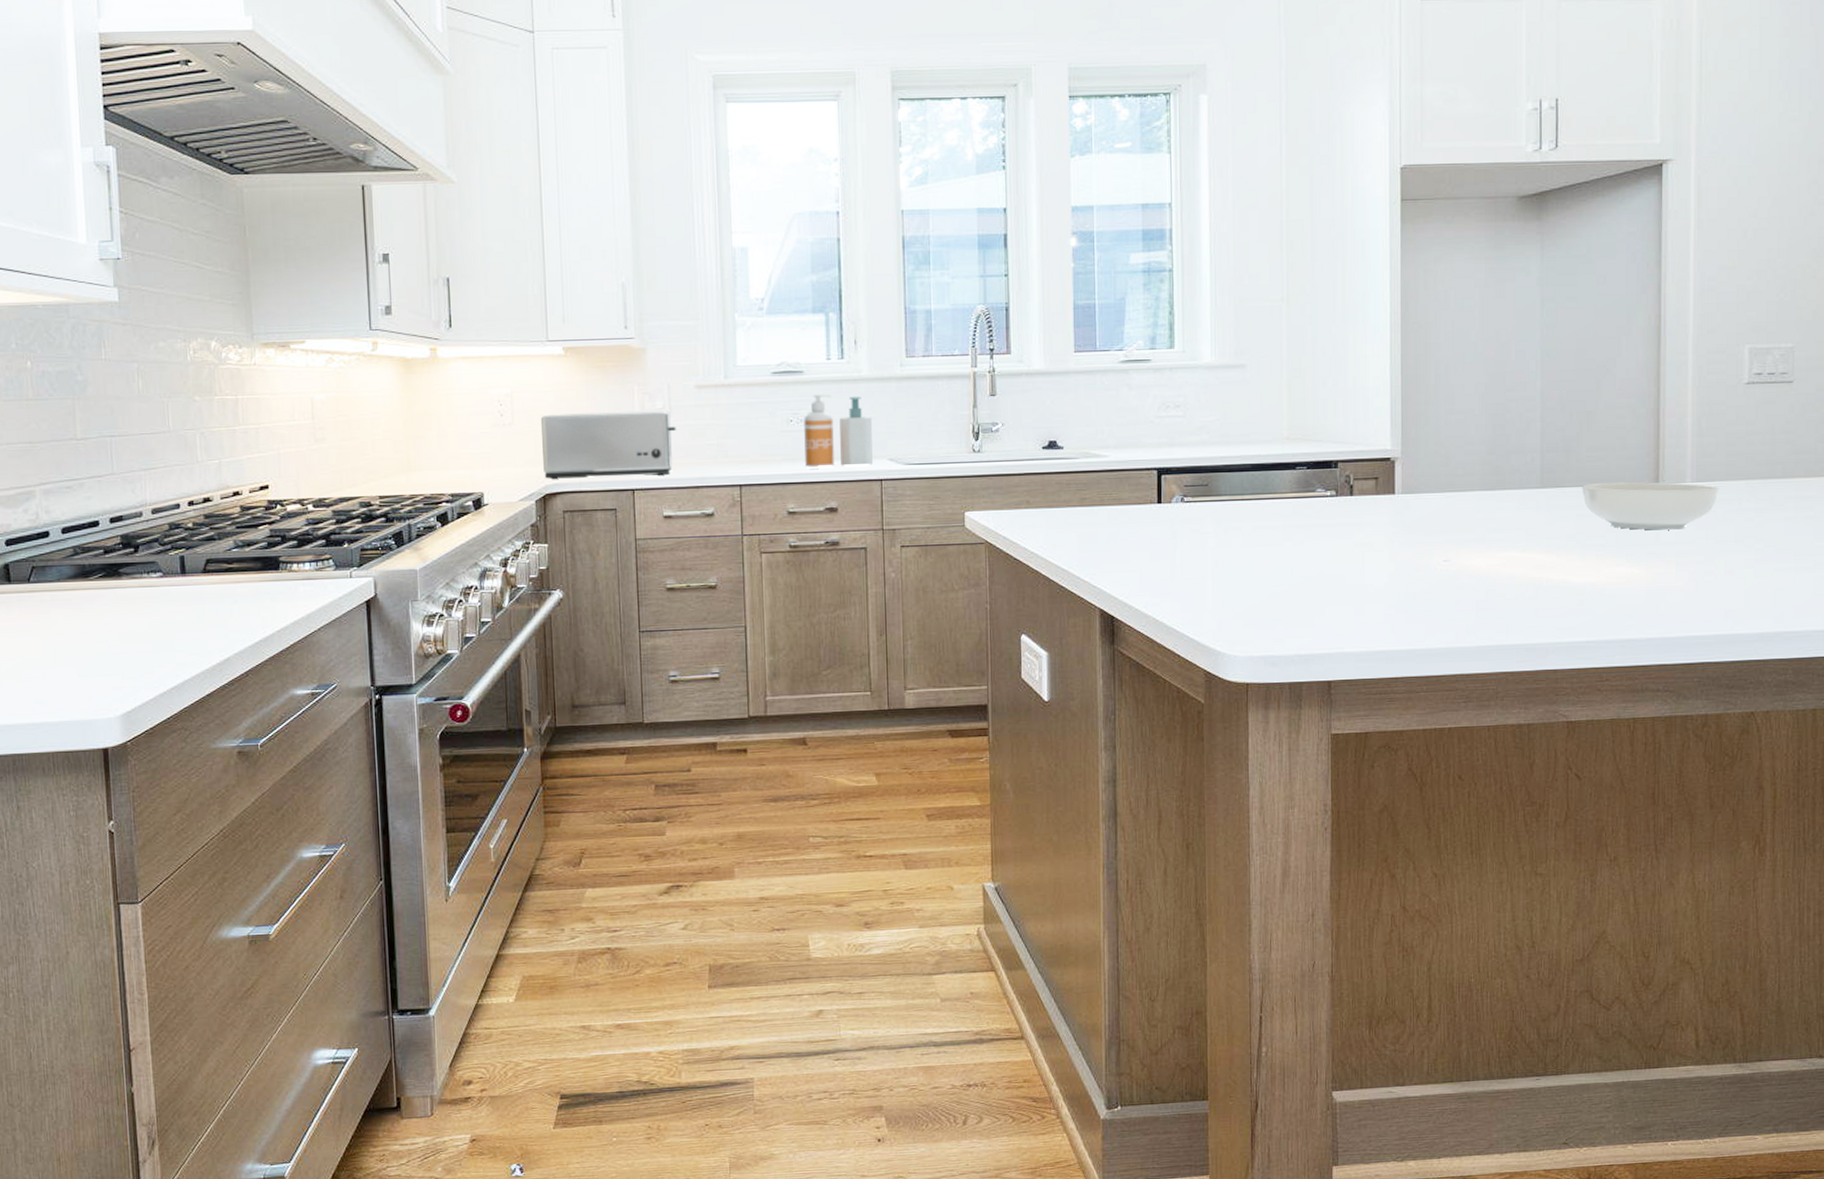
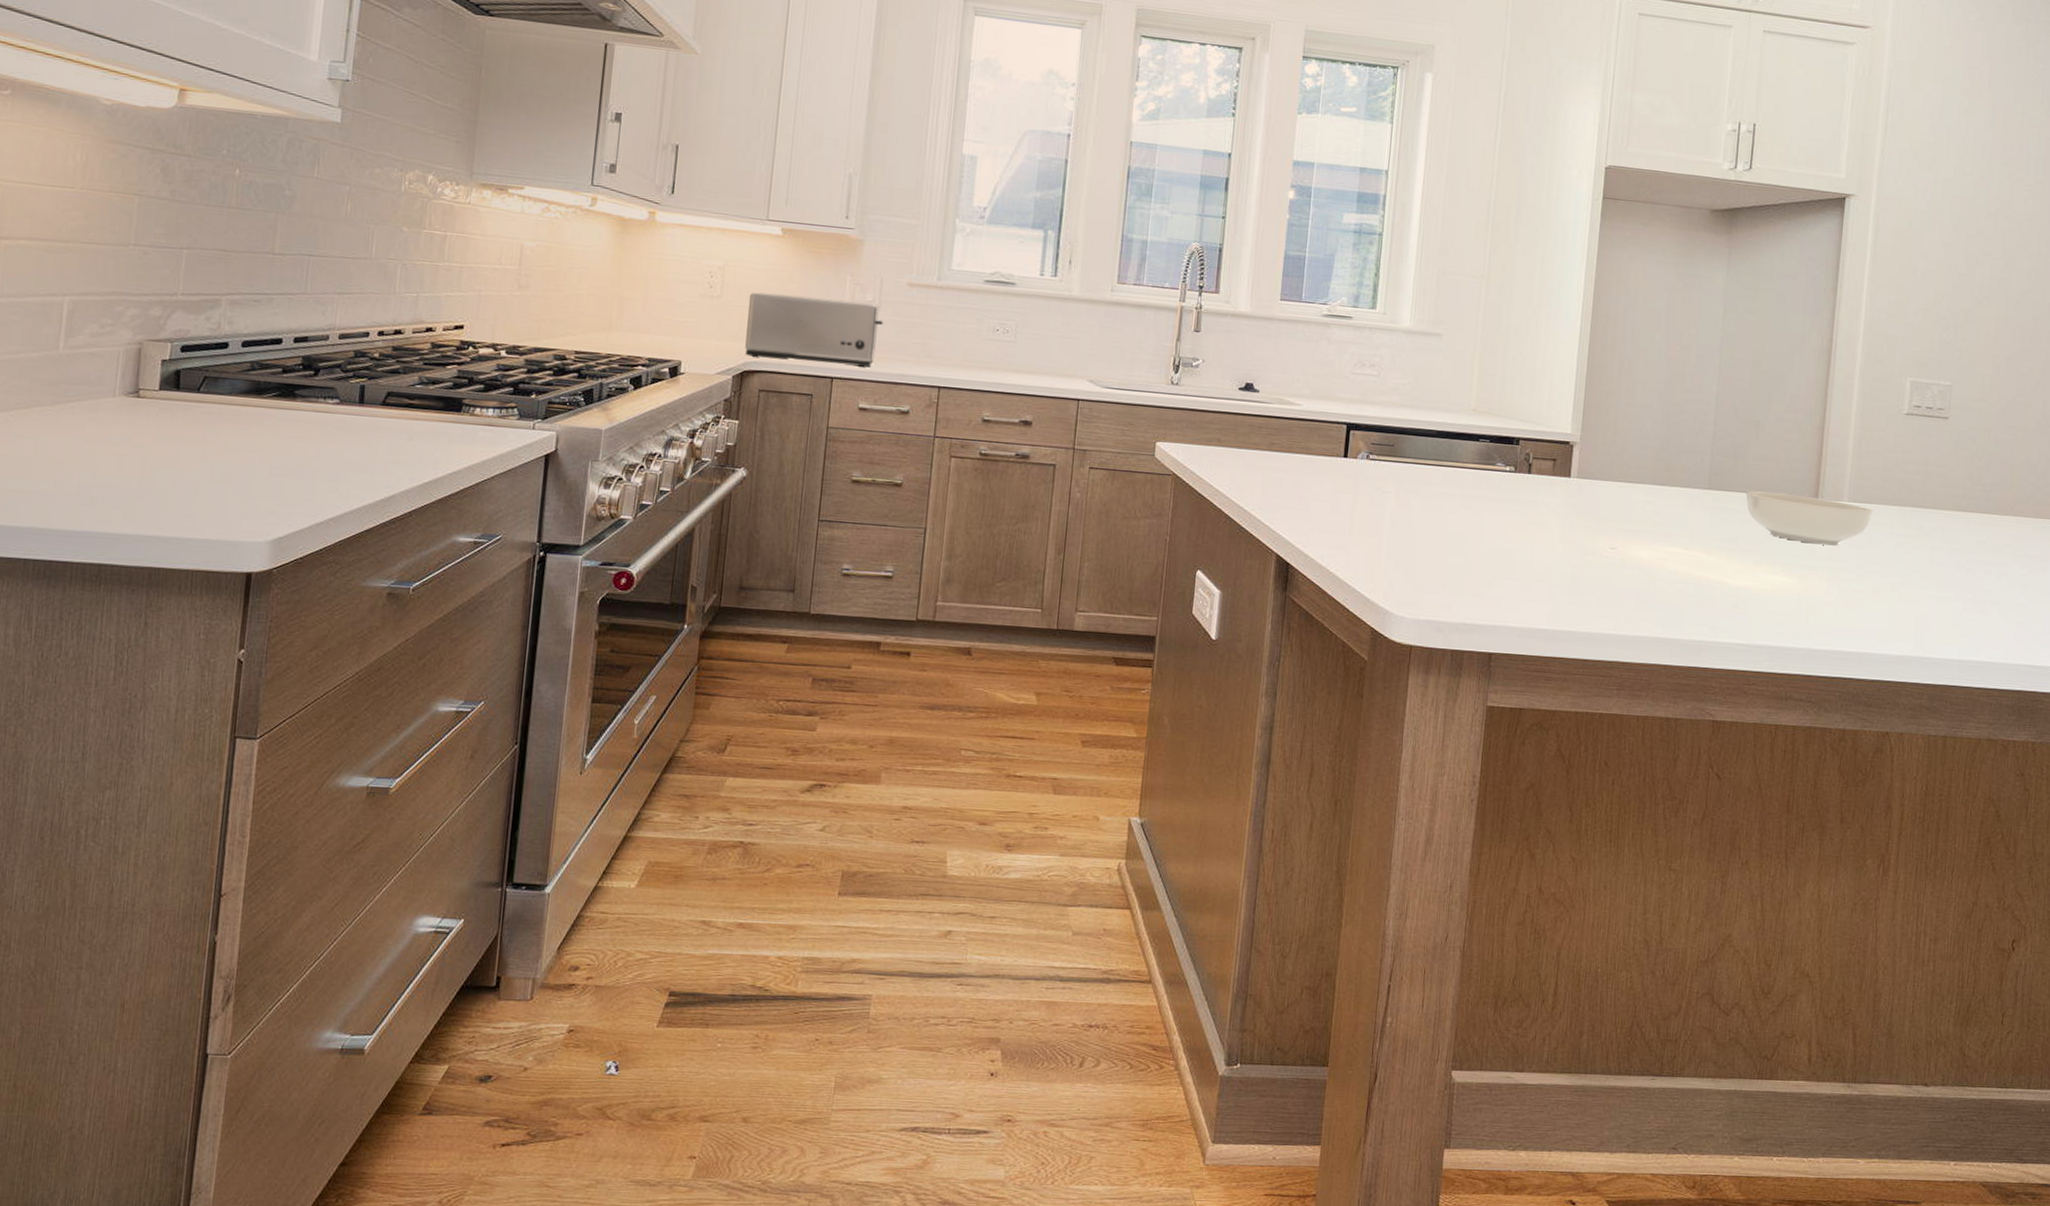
soap dispenser: present [804,394,834,468] -> none [1006,307,1040,381]
soap bottle: present [840,396,873,467] -> none [1041,314,1078,385]

